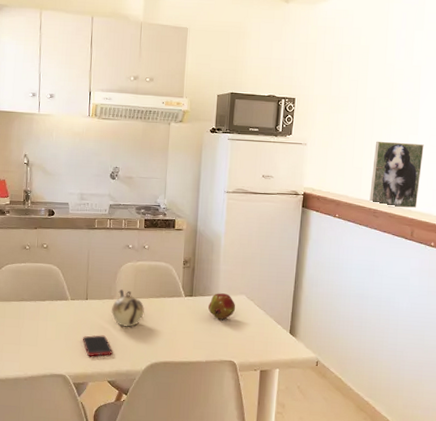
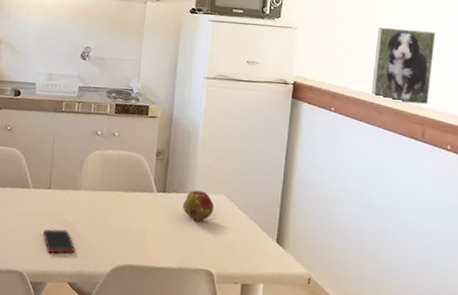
teapot: present [111,289,144,327] -> none [75,180,112,223]

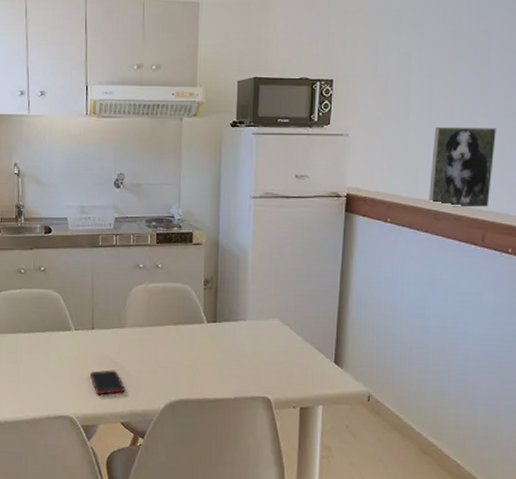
fruit: present [183,190,215,221] -> none [236,317,269,349]

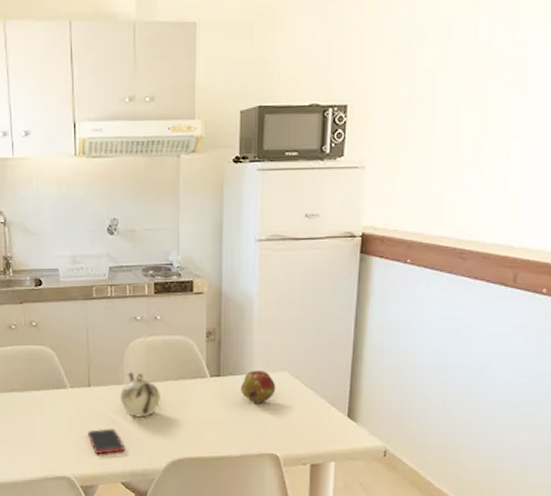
teapot: none [121,316,160,360] -> present [119,372,160,418]
fruit: none [236,317,269,349] -> present [241,370,276,403]
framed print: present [429,126,496,208] -> none [454,153,533,245]

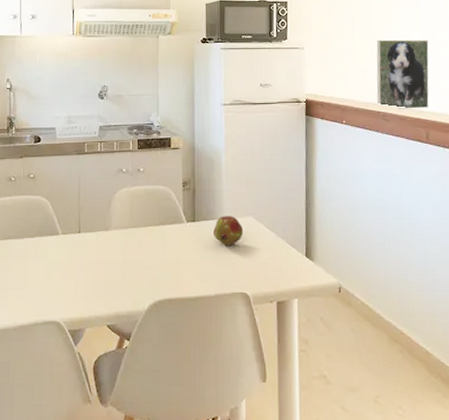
cell phone: present [88,428,124,454] -> none [77,272,110,297]
teapot: present [119,372,160,418] -> none [106,219,143,261]
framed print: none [454,153,533,245] -> present [376,39,429,109]

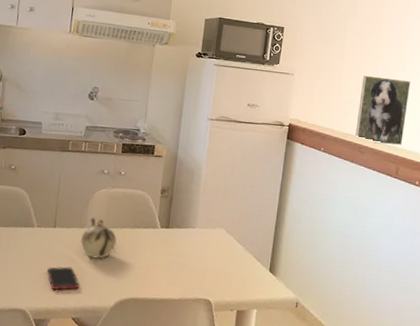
cell phone: none [77,272,110,297] -> present [47,266,79,290]
teapot: none [106,219,143,261] -> present [80,218,117,259]
fruit: present [214,216,244,246] -> none [185,225,214,254]

